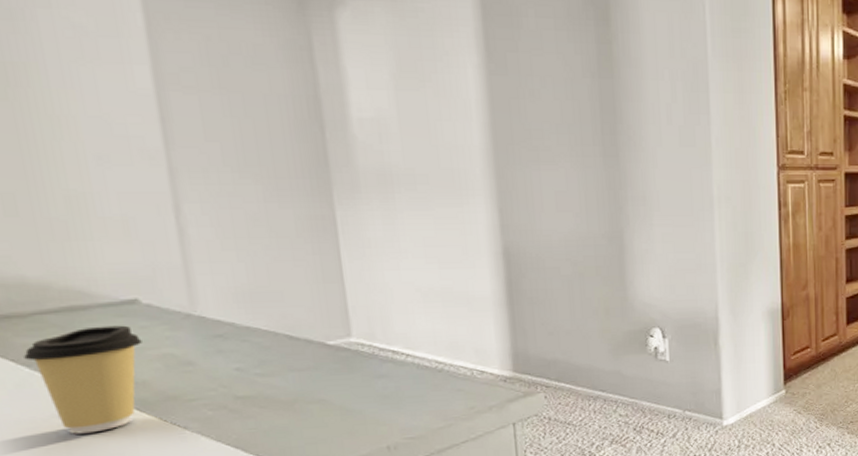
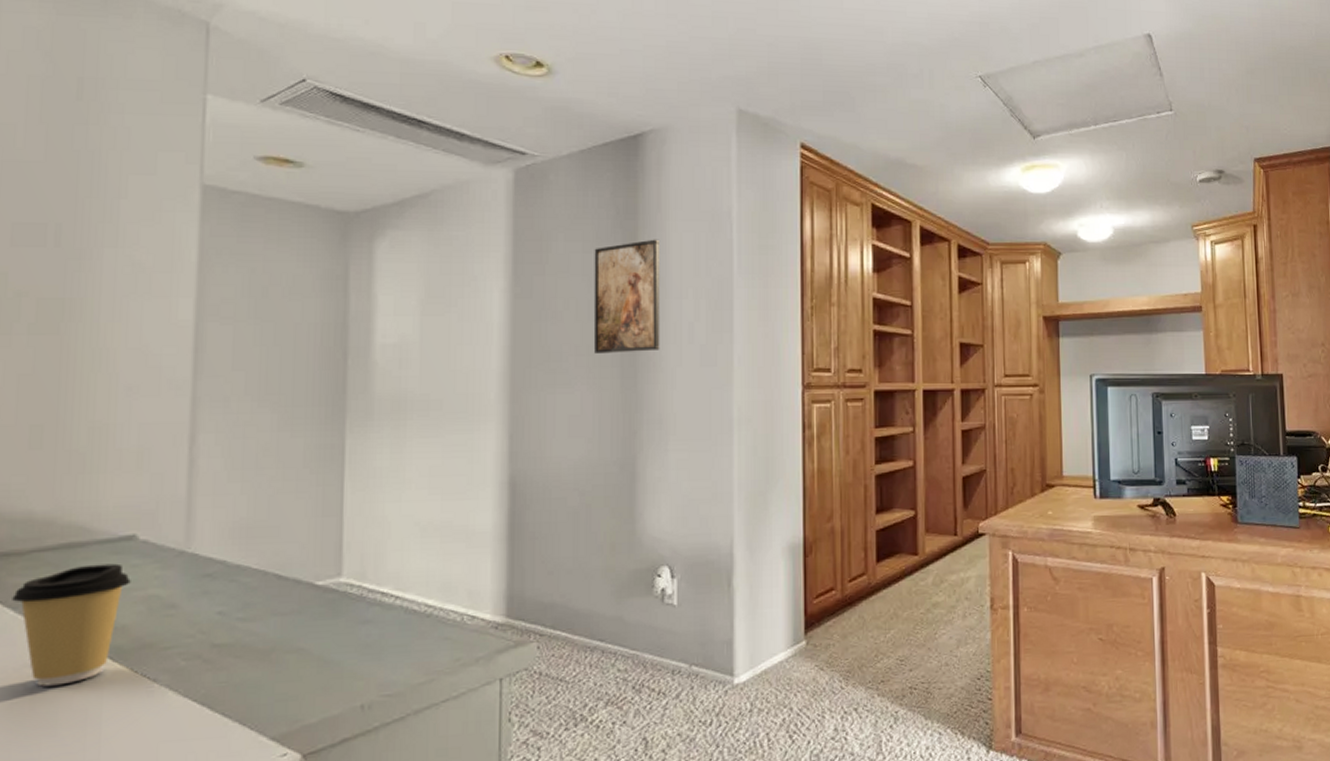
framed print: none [566,18,640,132] -> present [593,239,661,354]

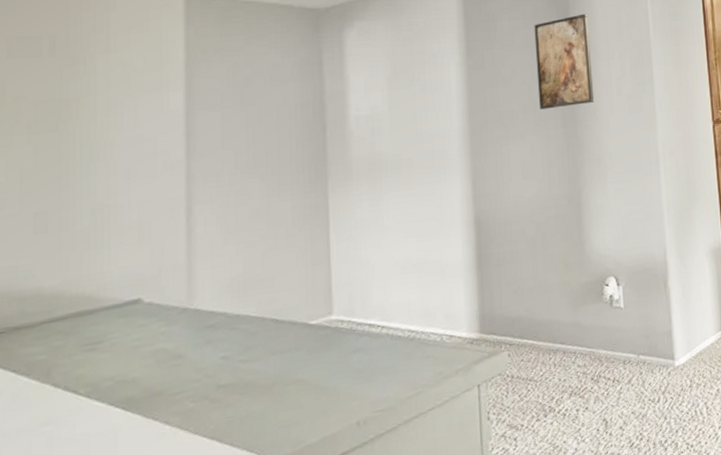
coffee cup: present [12,563,131,687] -> none [25,325,138,441]

